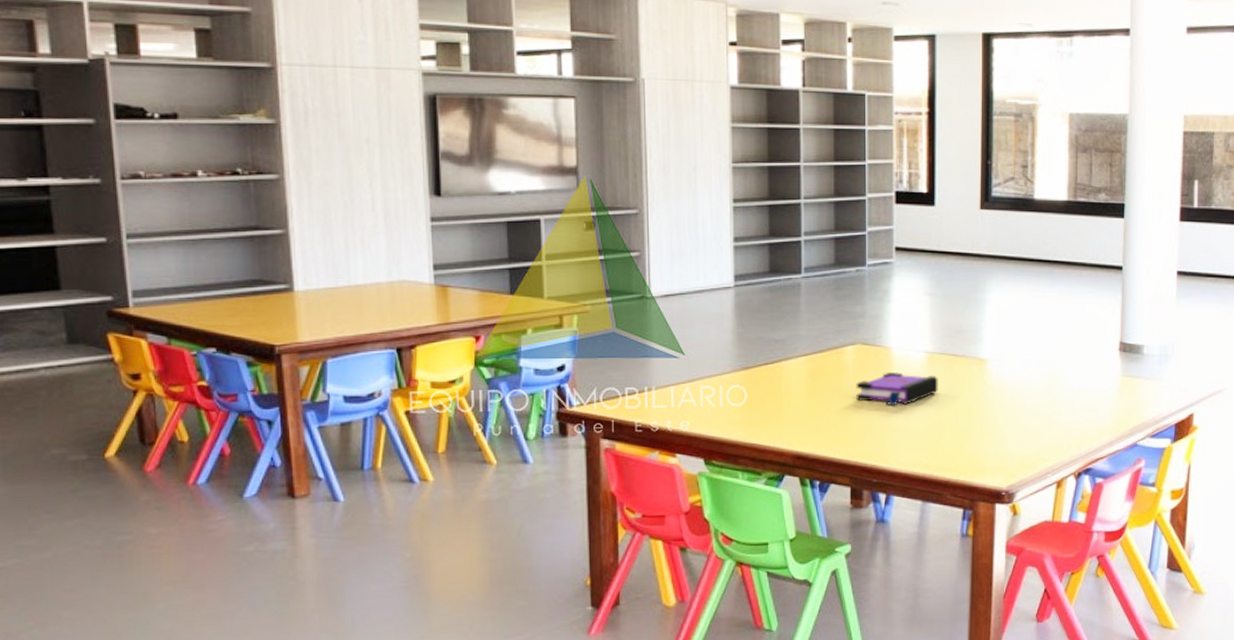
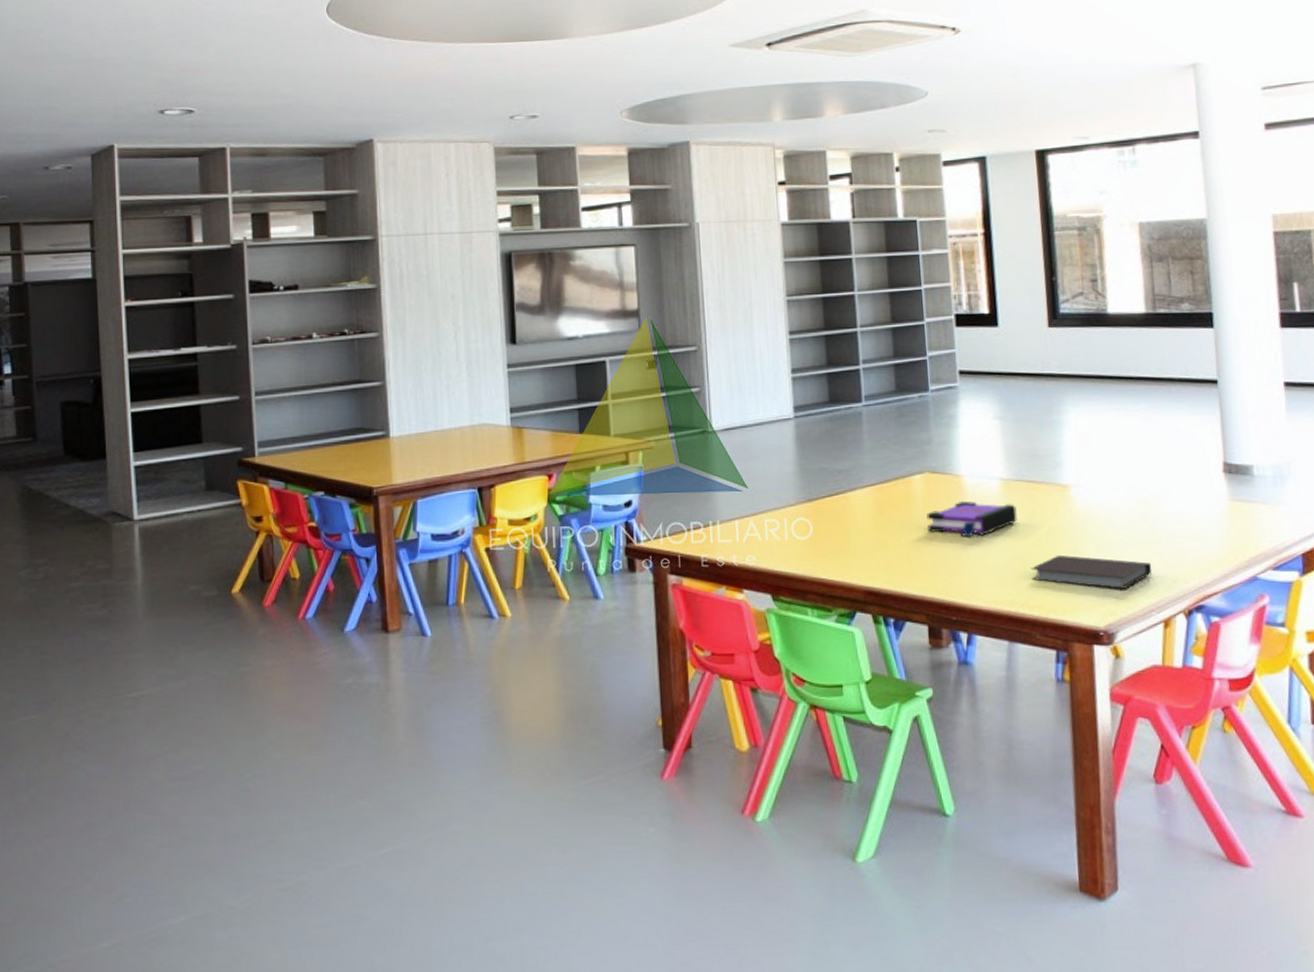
notebook: none [947,423,1051,454] -> present [1031,555,1152,589]

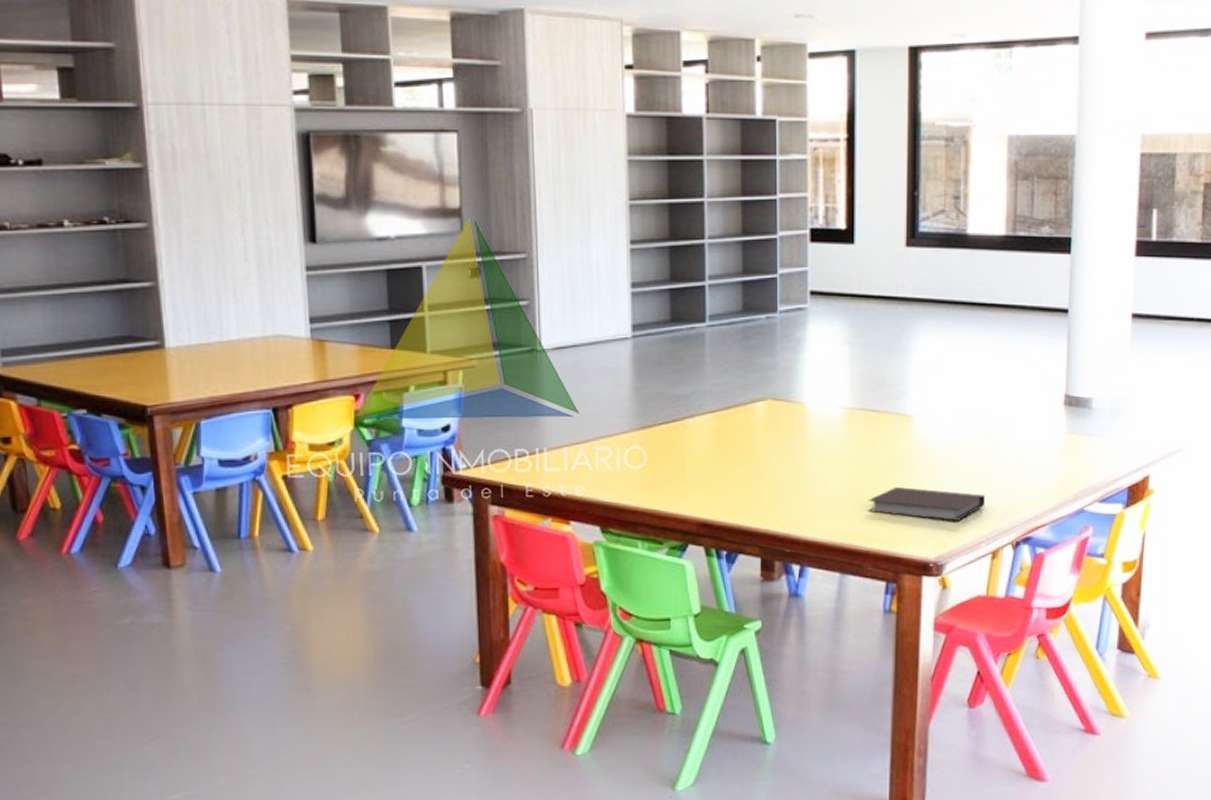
board game: present [926,501,1017,538] -> none [766,431,858,468]

